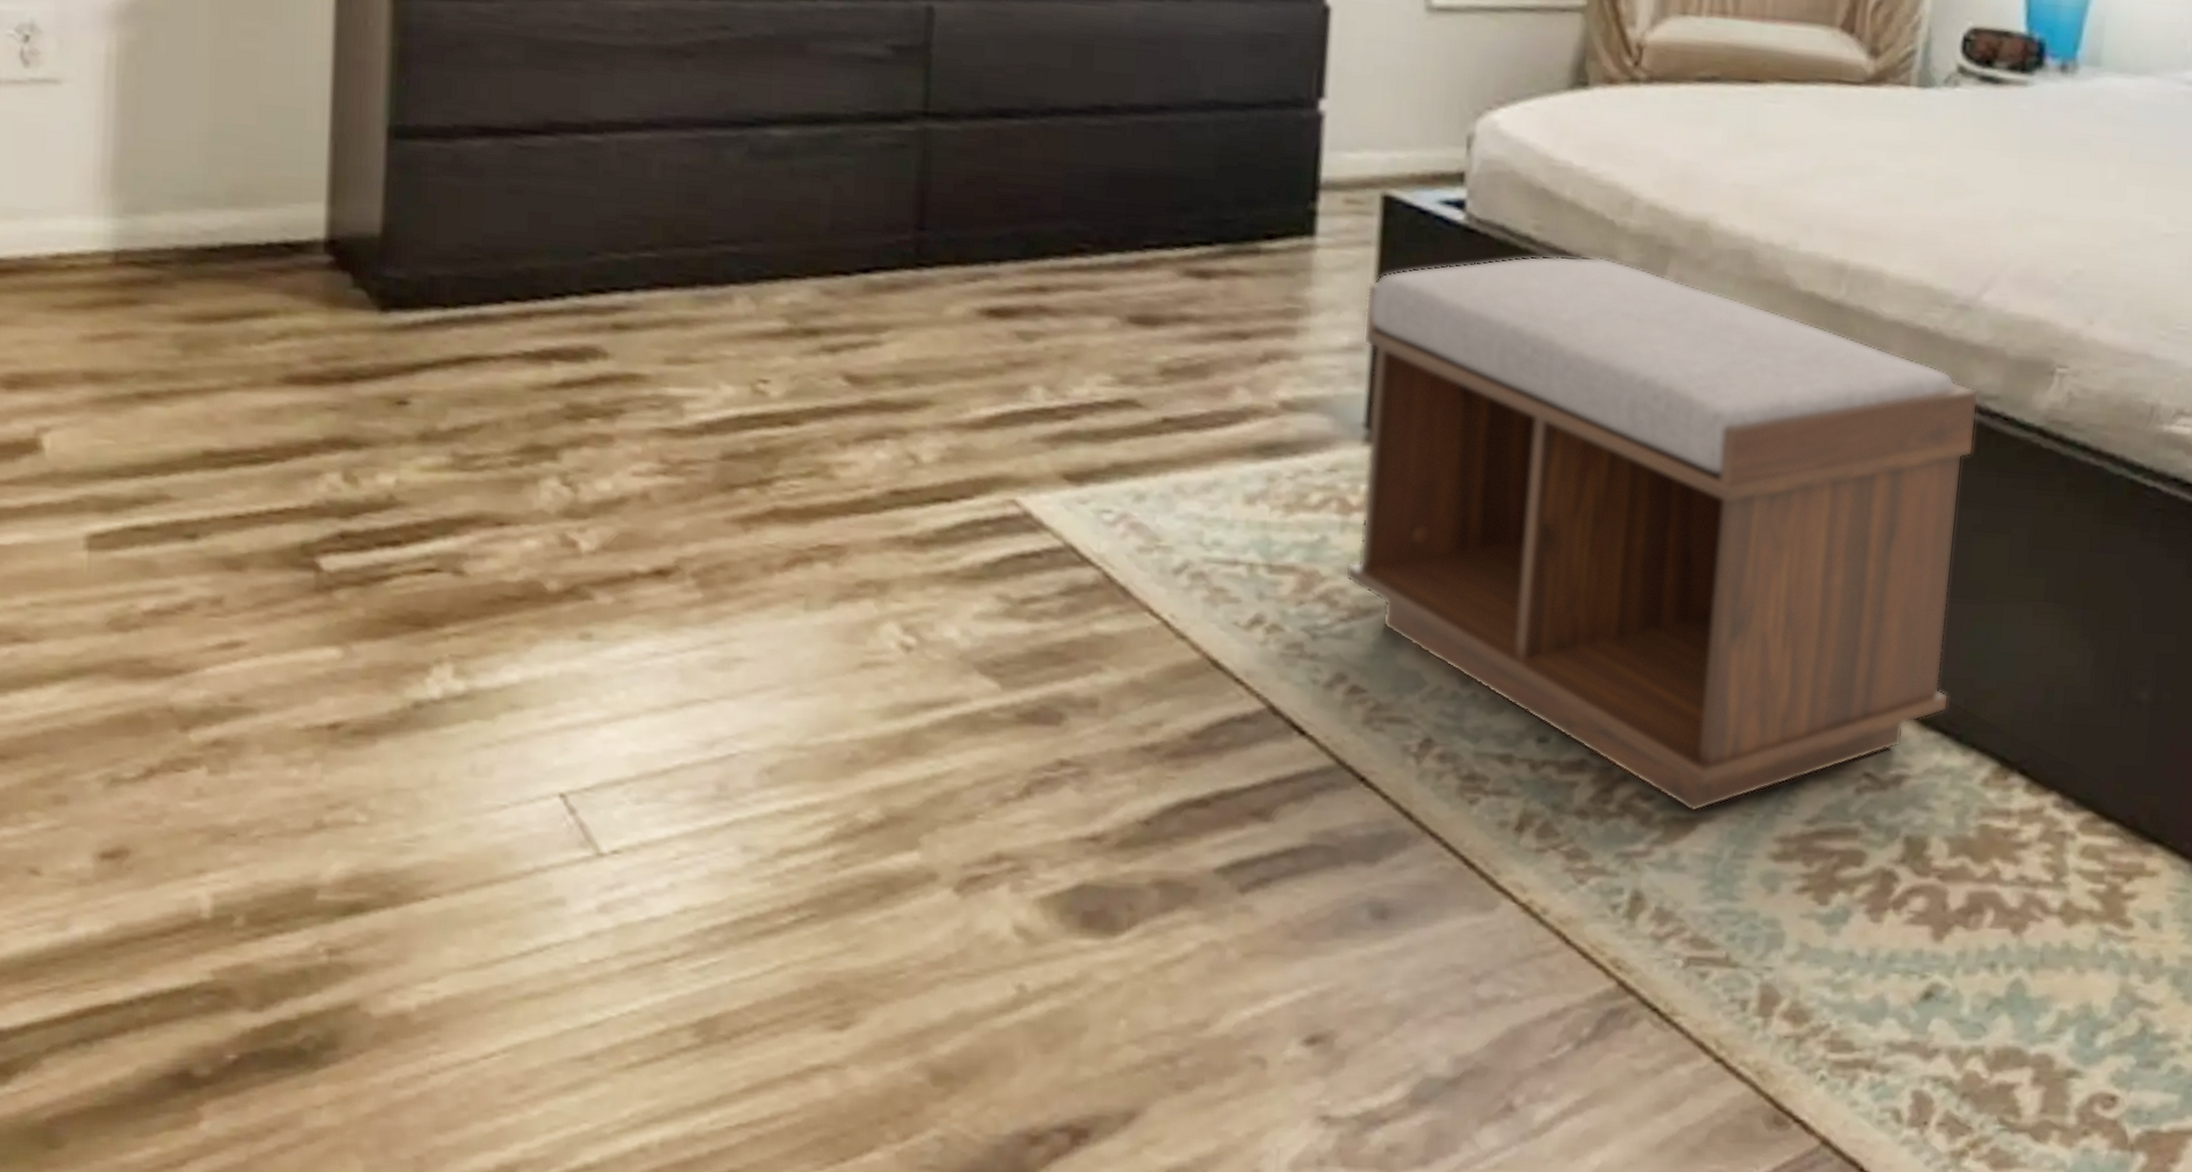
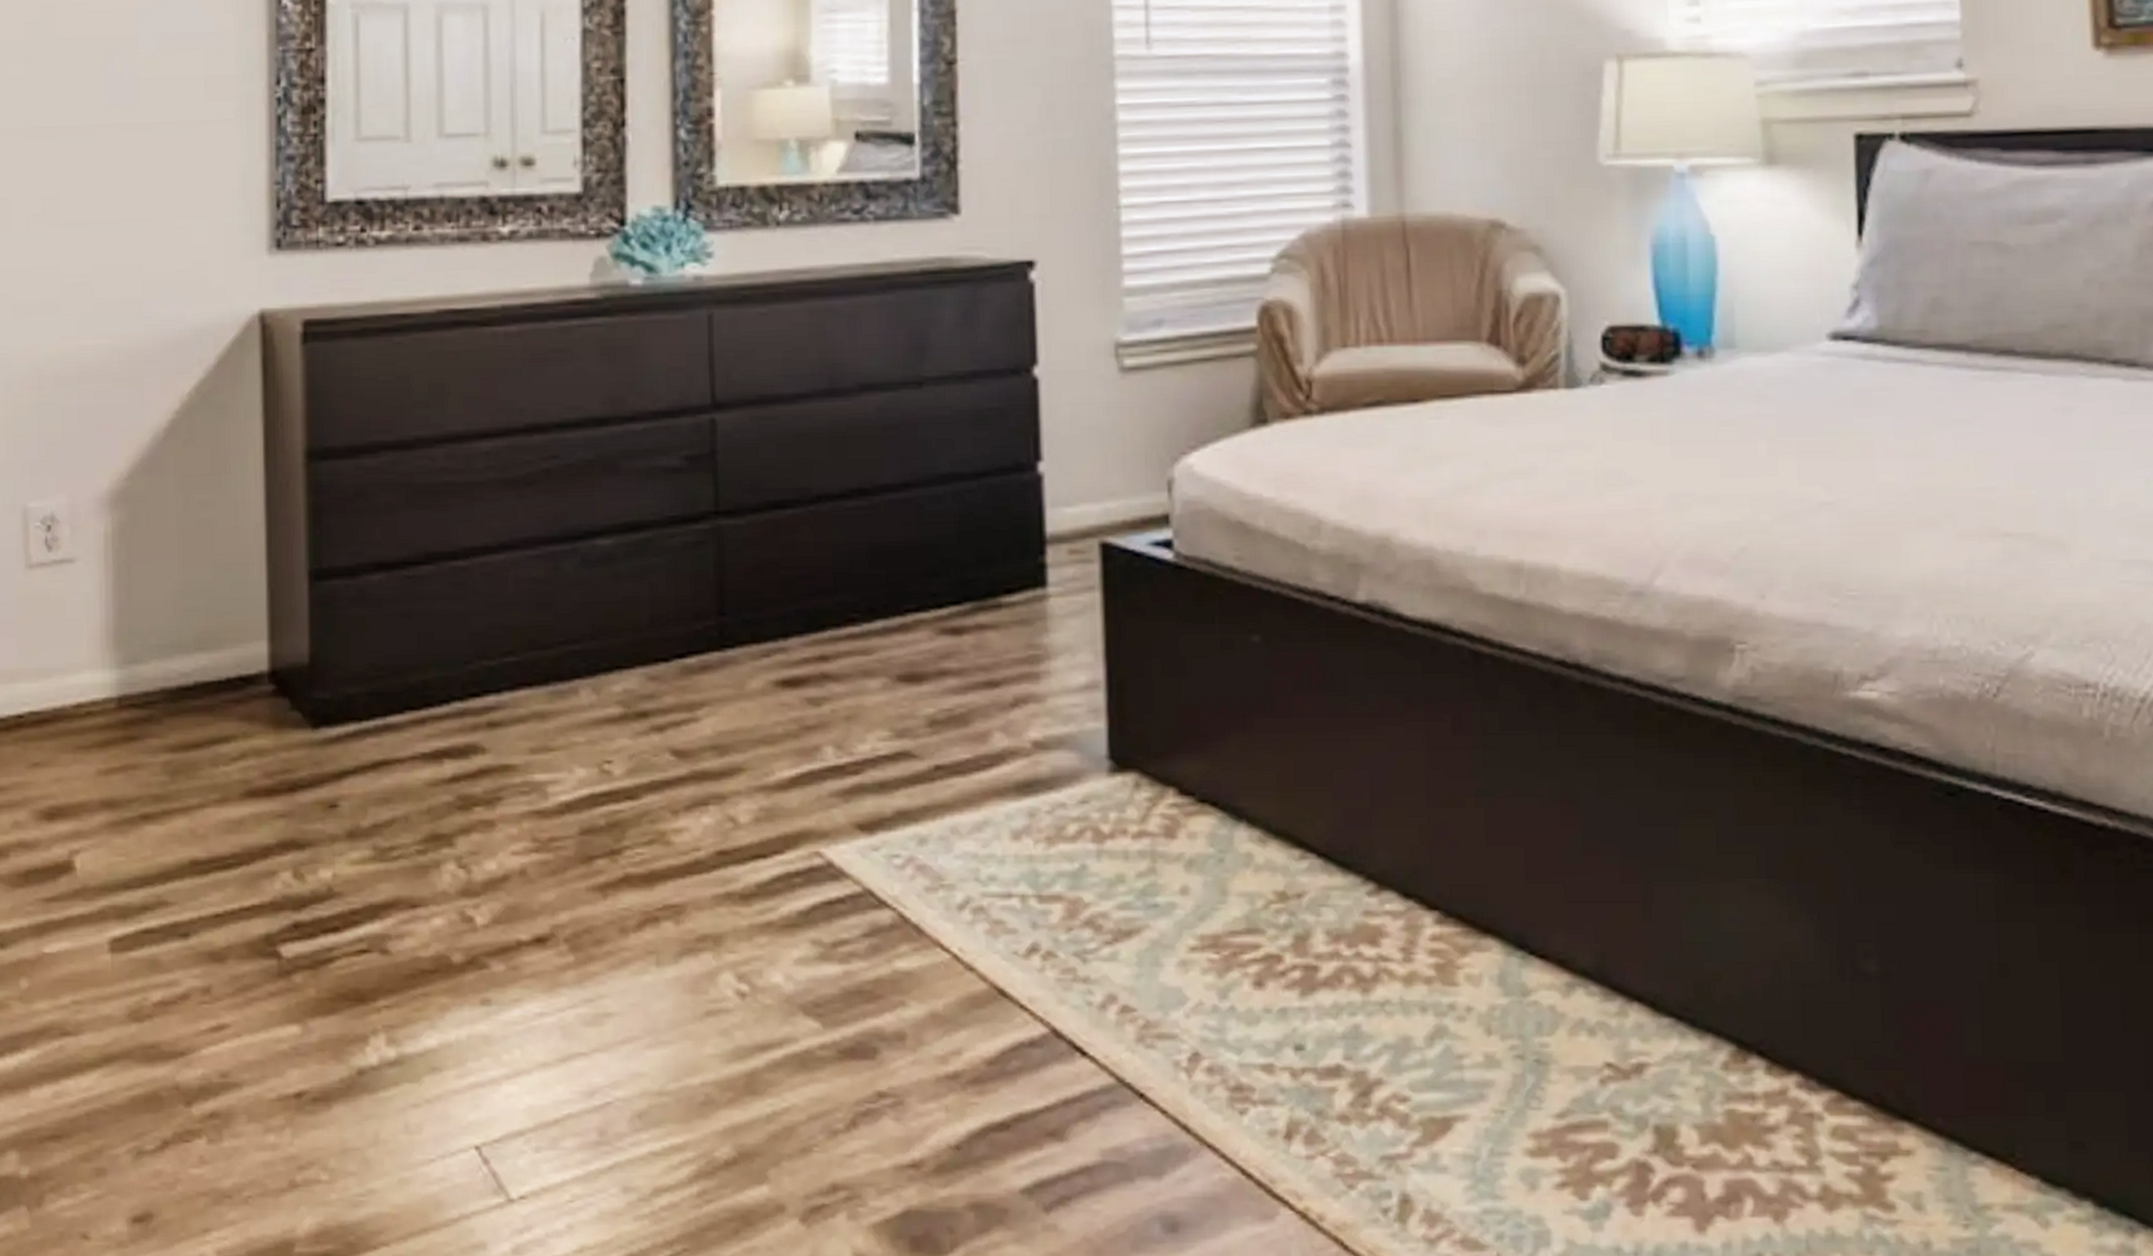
bench: present [1344,256,1979,812] -> none [1096,580,1678,1112]

